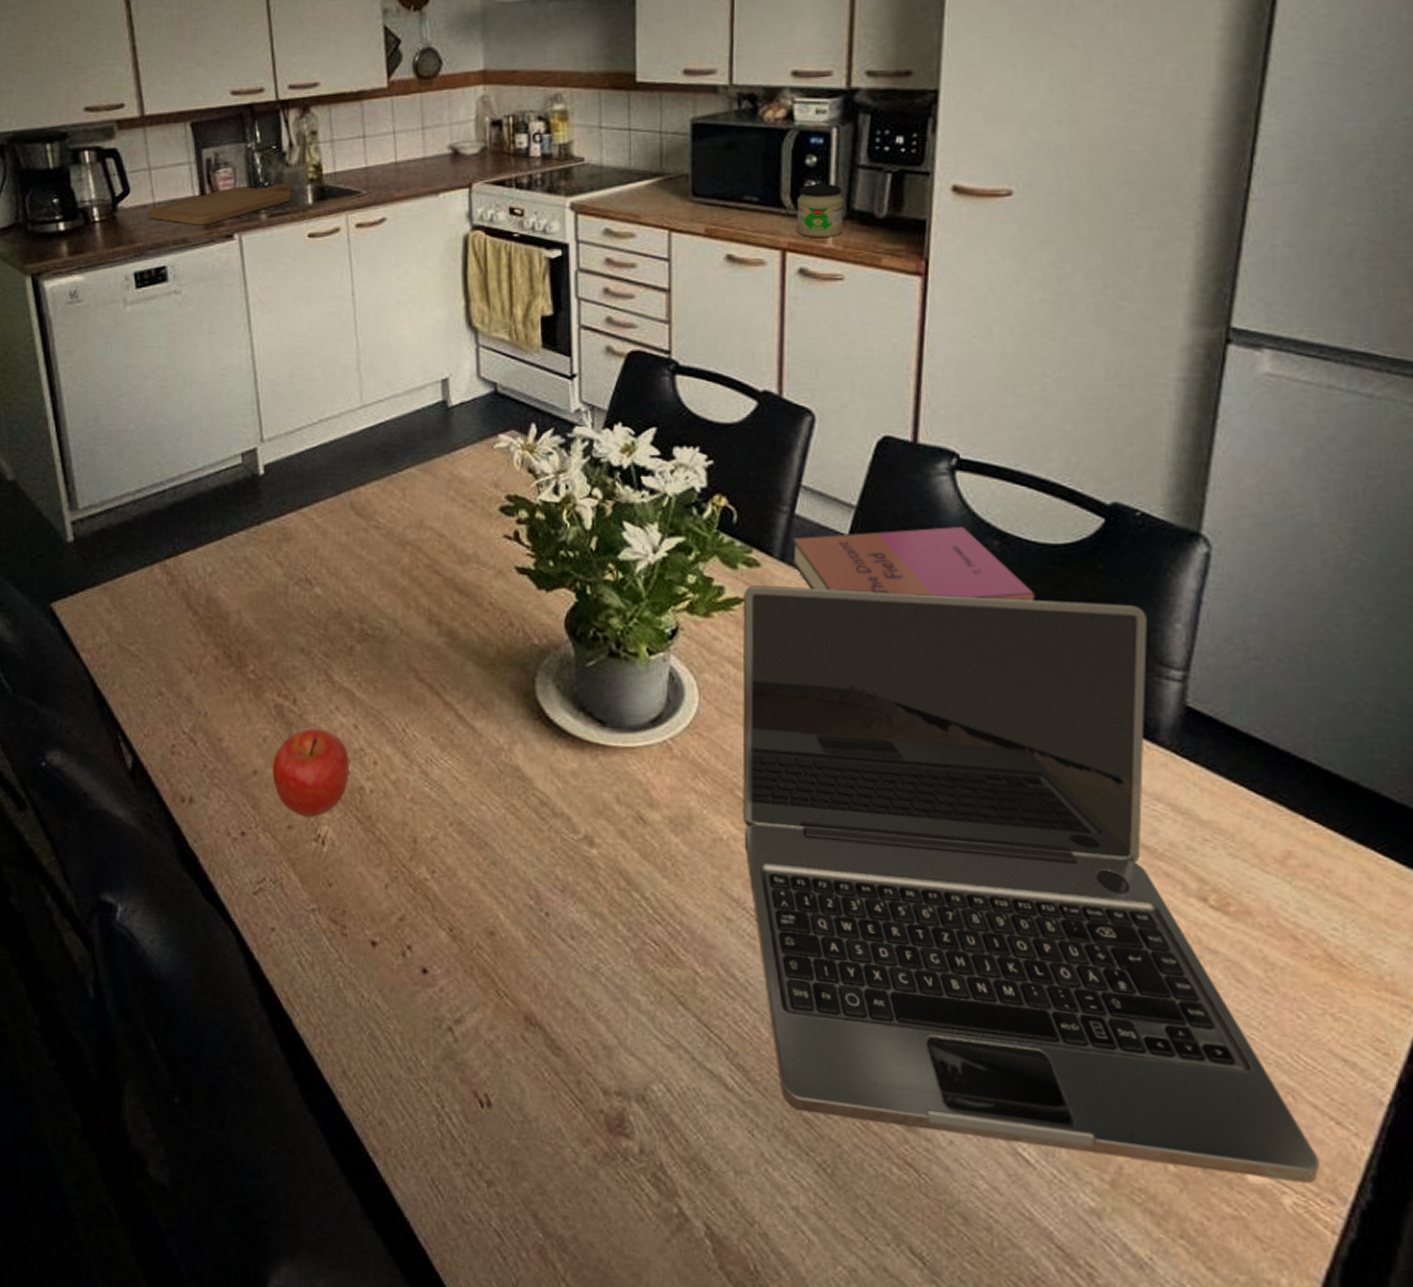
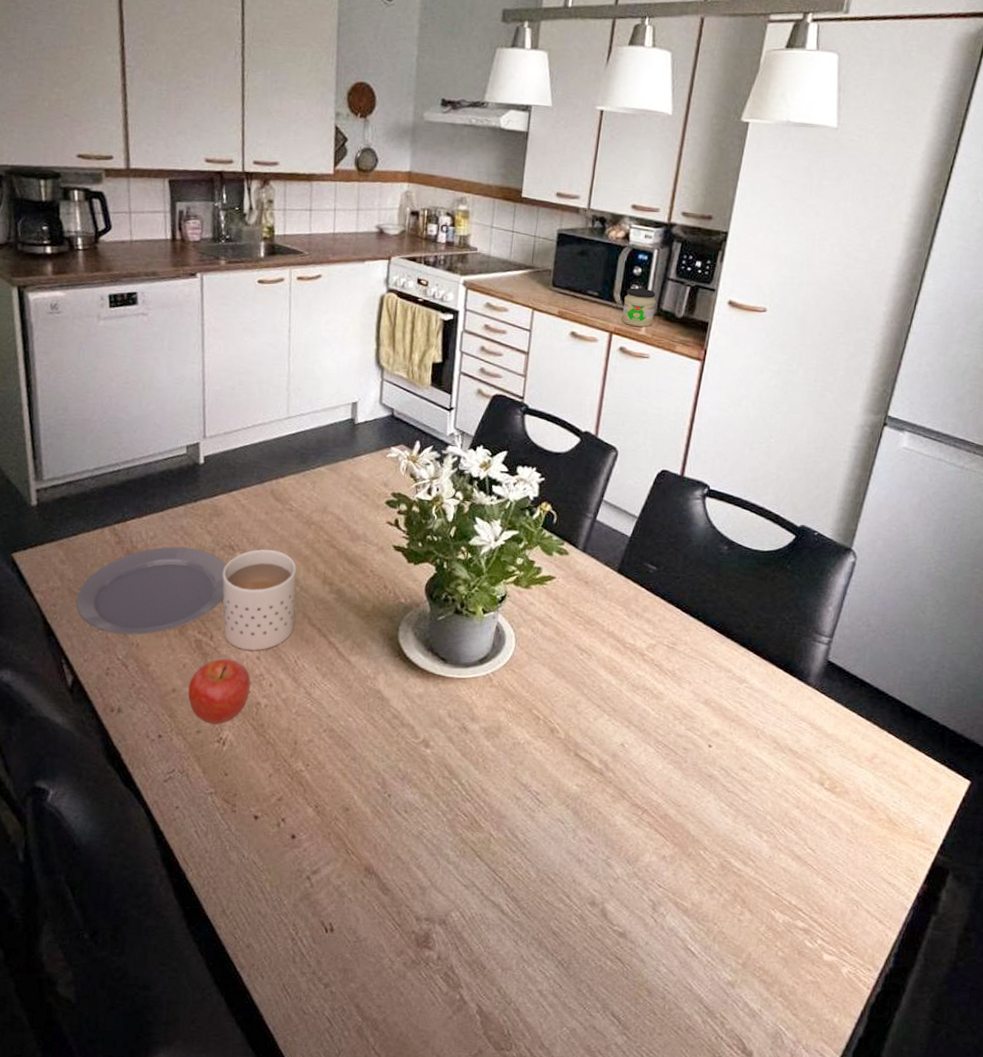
plate: none [129,584,305,702] -> present [76,546,226,635]
chopping board: present [147,183,294,226] -> none [125,236,250,264]
mug: none [300,581,397,717] -> present [222,549,297,651]
laptop: present [742,585,1321,1184] -> none [534,568,867,959]
books: present [791,526,1035,602] -> none [590,535,746,588]

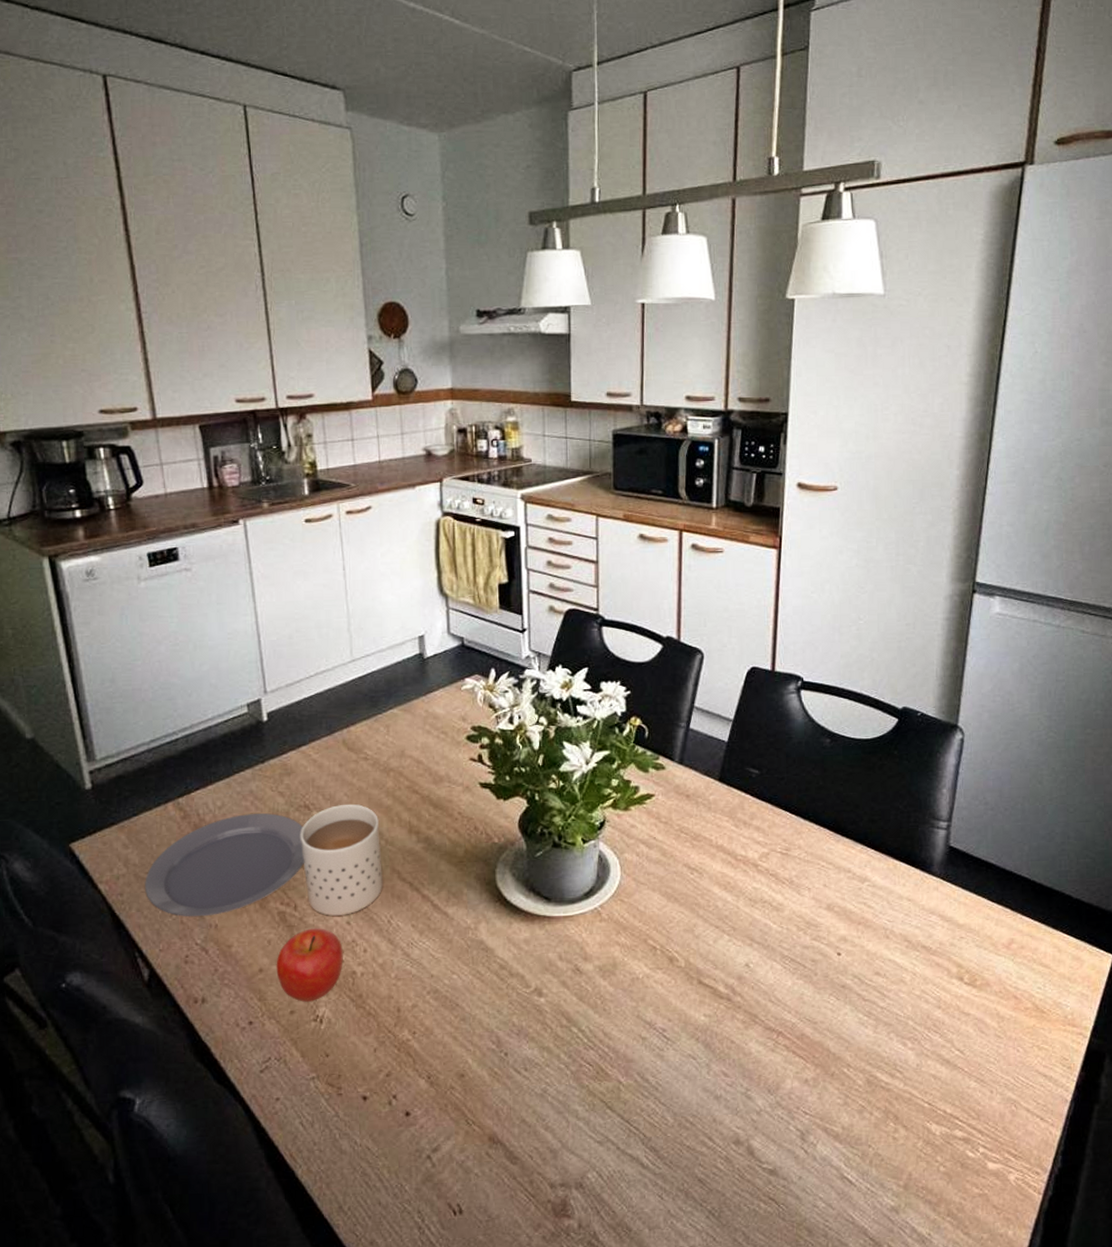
jar: present [621,287,656,328] -> none [689,481,723,522]

